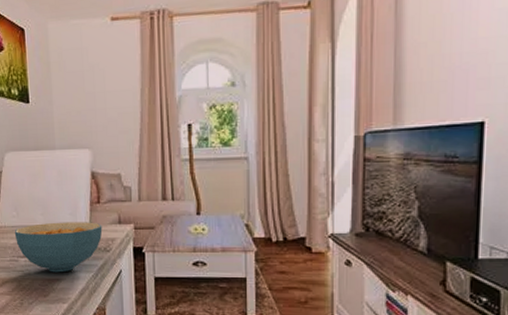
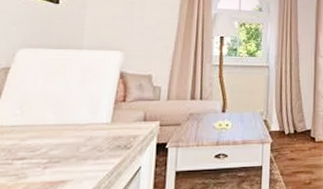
cereal bowl: present [14,222,103,273] -> none [13,120,125,174]

